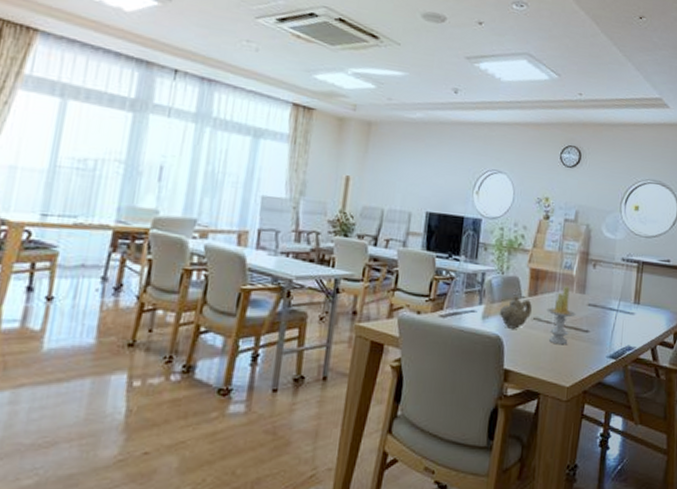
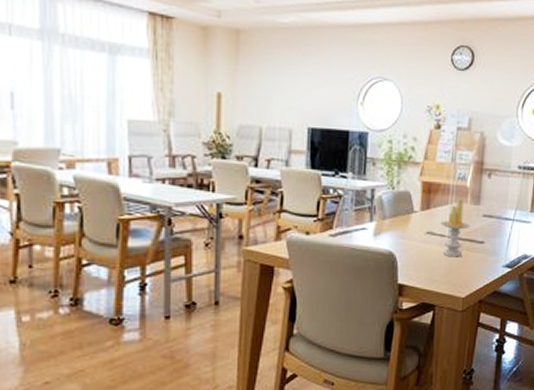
teapot: present [499,296,532,329] -> none [391,211,425,244]

